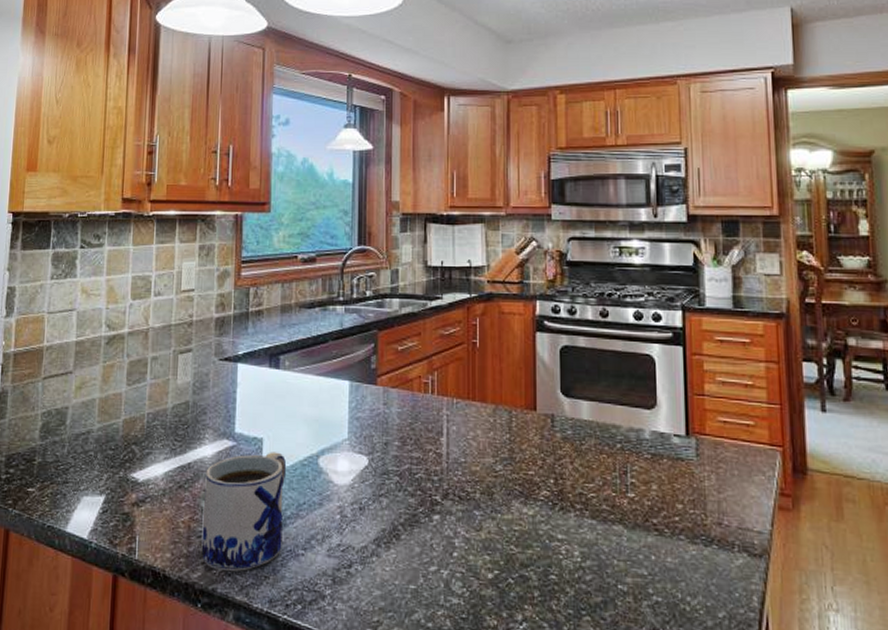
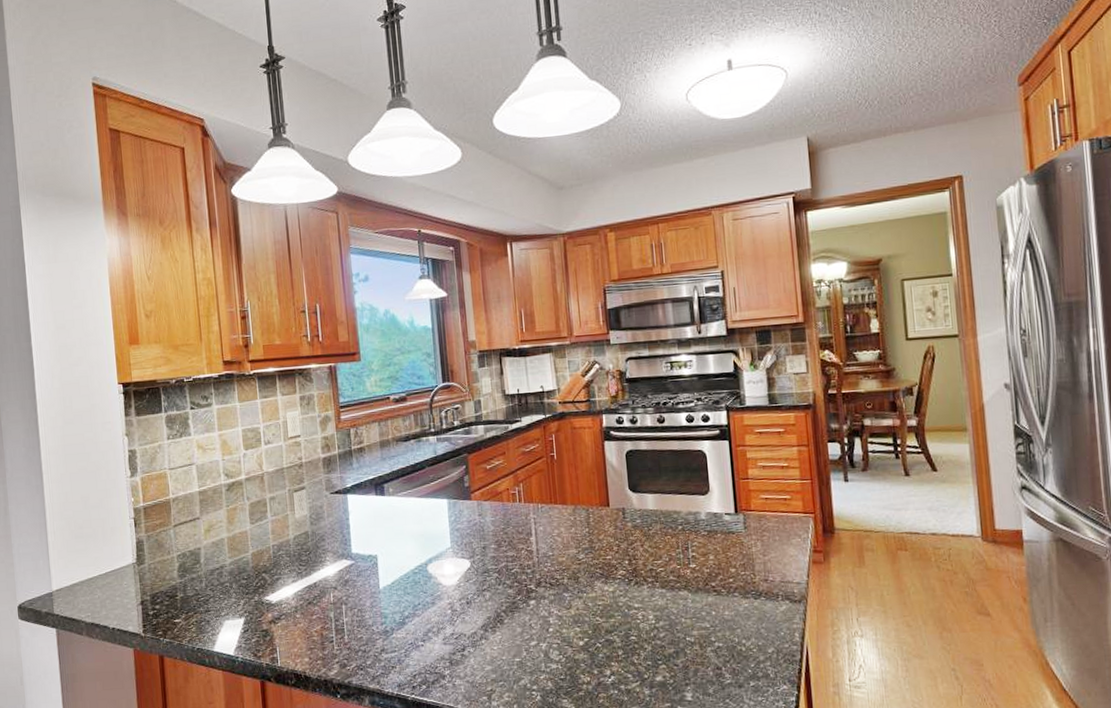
mug: present [201,452,287,572] -> none [330,565,404,667]

